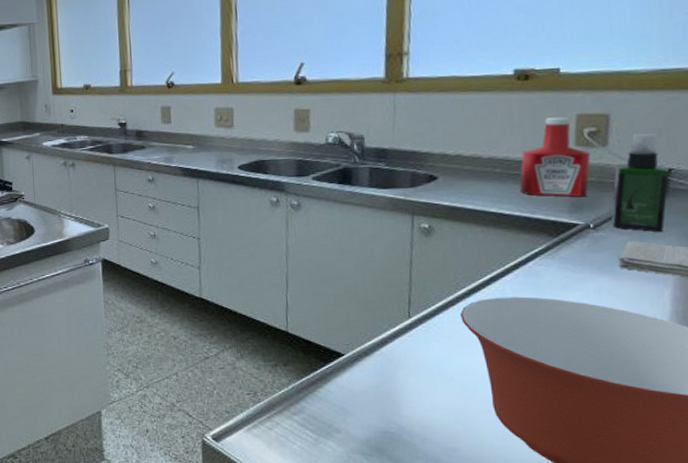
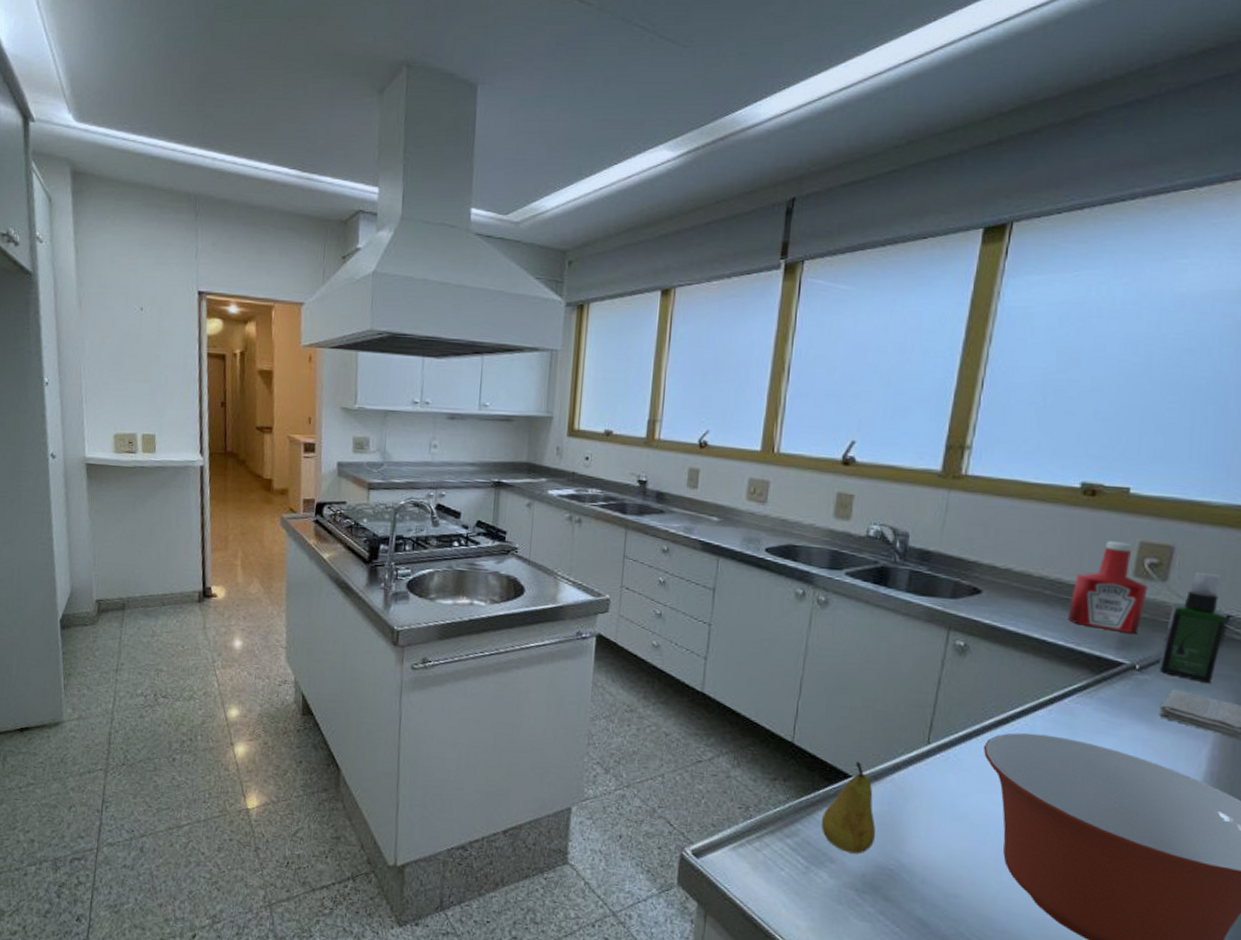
fruit: none [322,340,373,422] -> present [820,761,875,854]

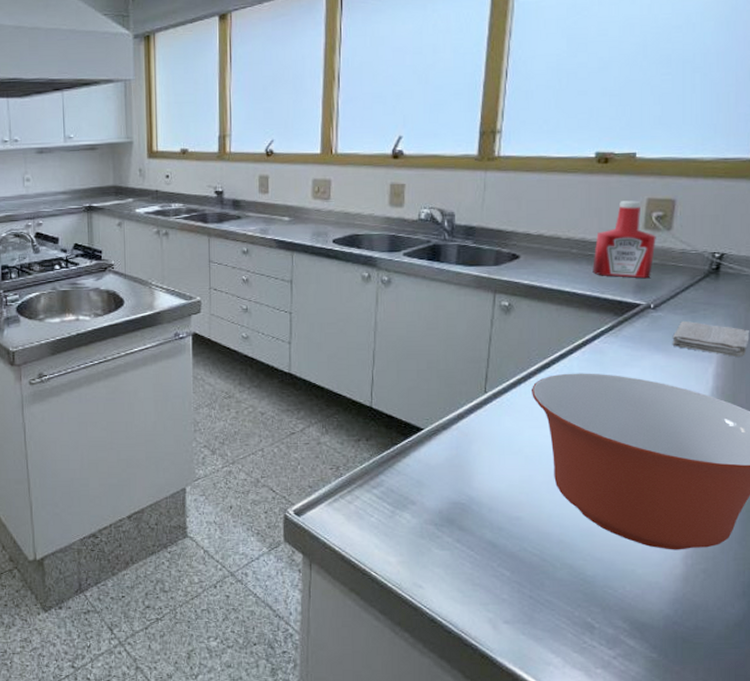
fruit: present [820,761,875,854] -> none [401,415,447,495]
spray bottle: present [1159,571,1227,684] -> none [669,218,722,314]

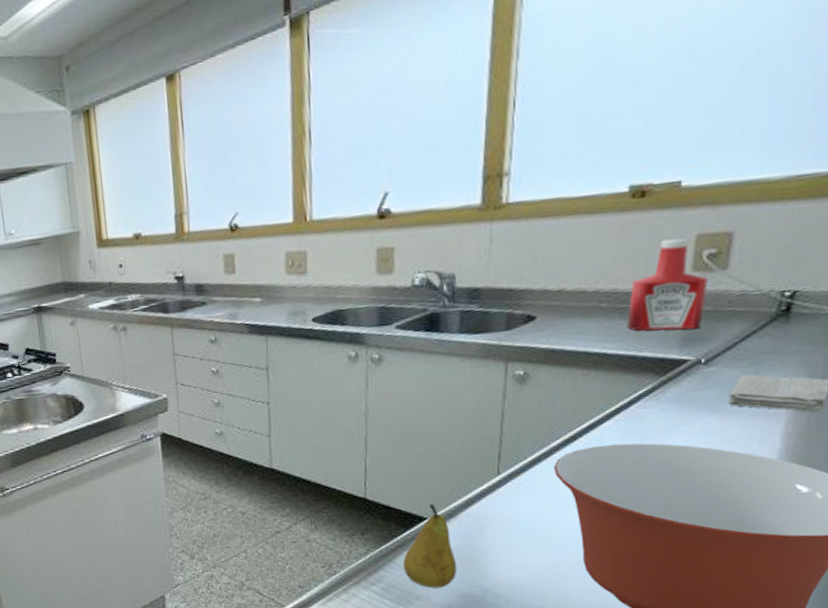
fruit: none [401,415,447,495] -> present [402,503,456,588]

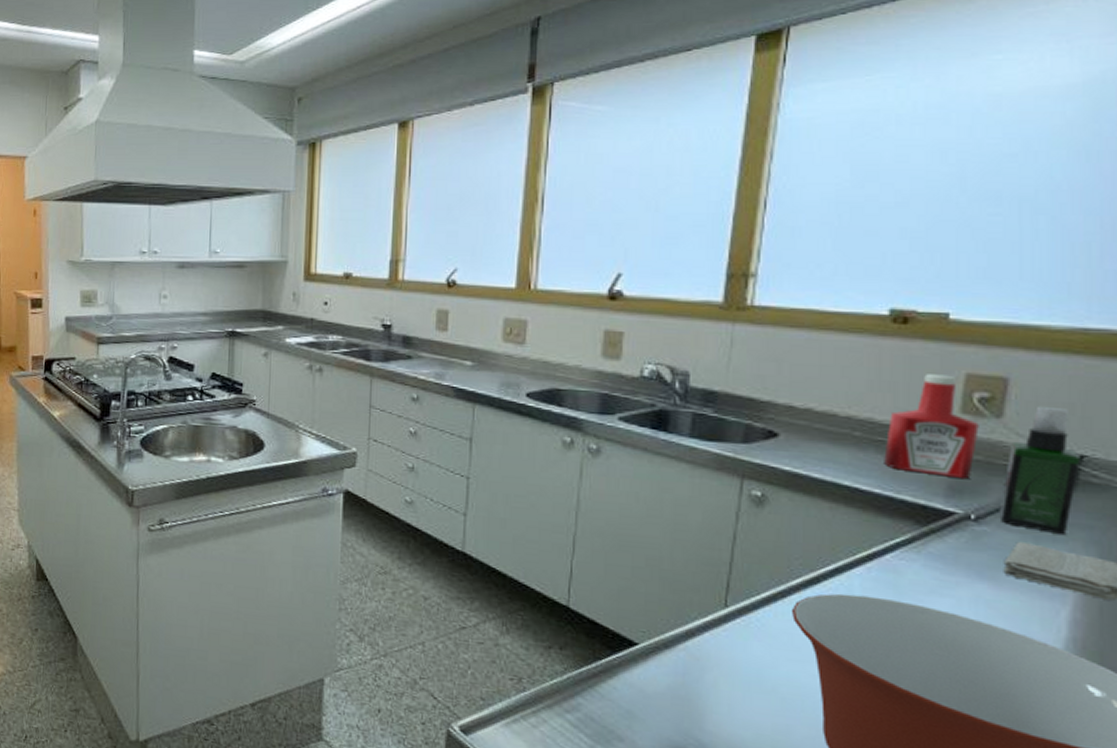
fruit: present [402,503,456,588] -> none [605,626,669,732]
spray bottle: none [725,251,794,364] -> present [999,405,1081,536]

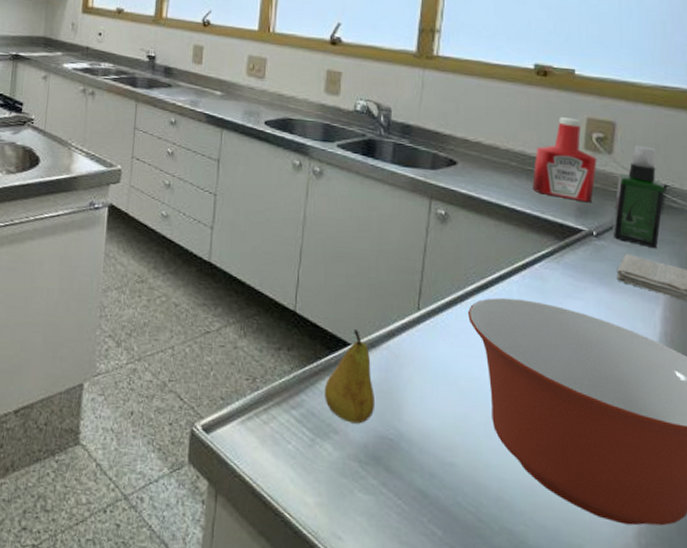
fruit: none [605,626,669,732] -> present [323,328,374,424]

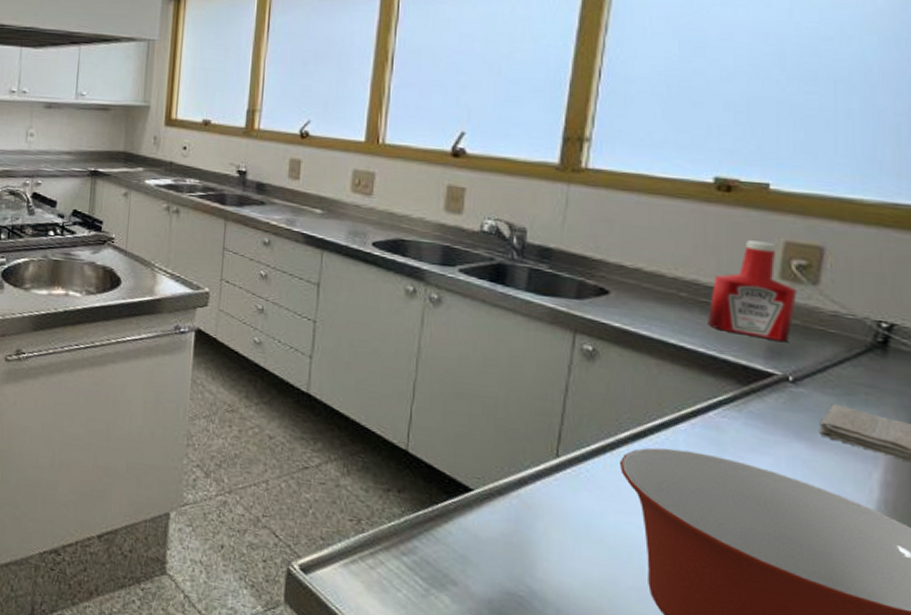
fruit: present [323,328,374,424] -> none [440,473,501,578]
spray bottle: present [612,145,665,249] -> none [815,275,891,400]

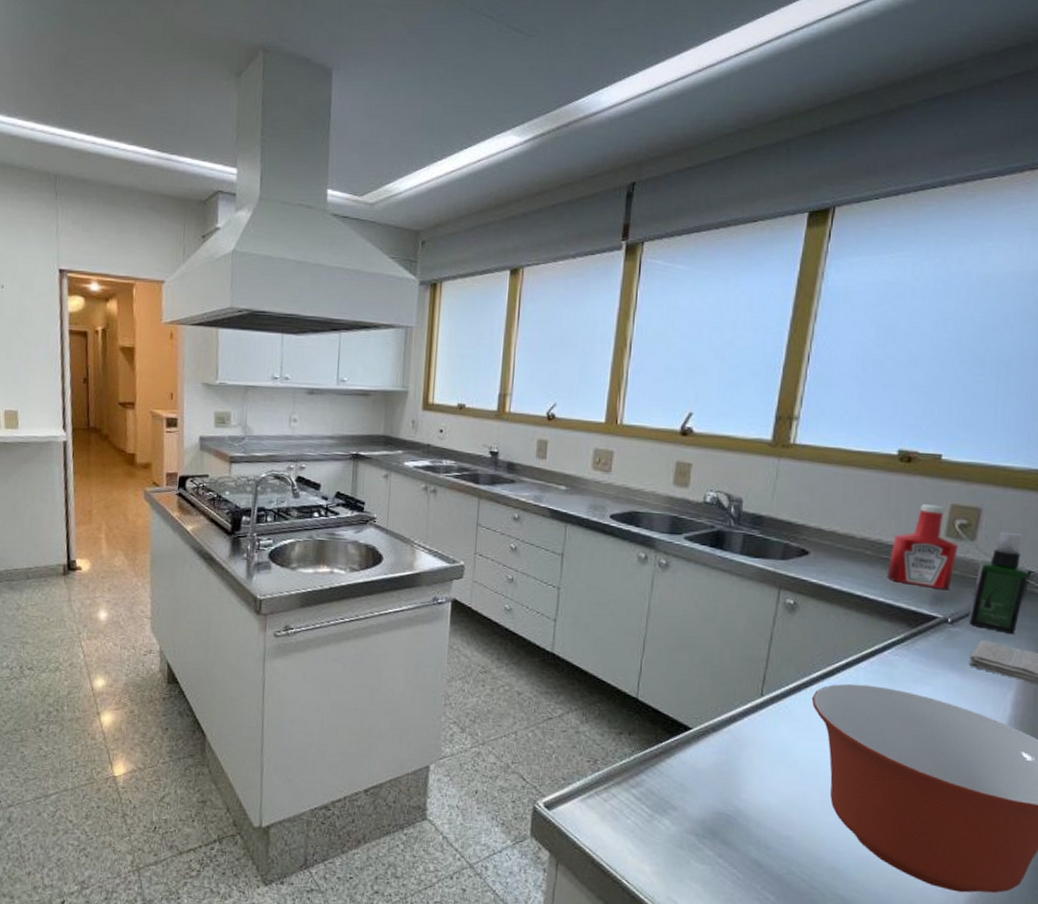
spray bottle: none [815,275,891,400] -> present [968,531,1029,635]

